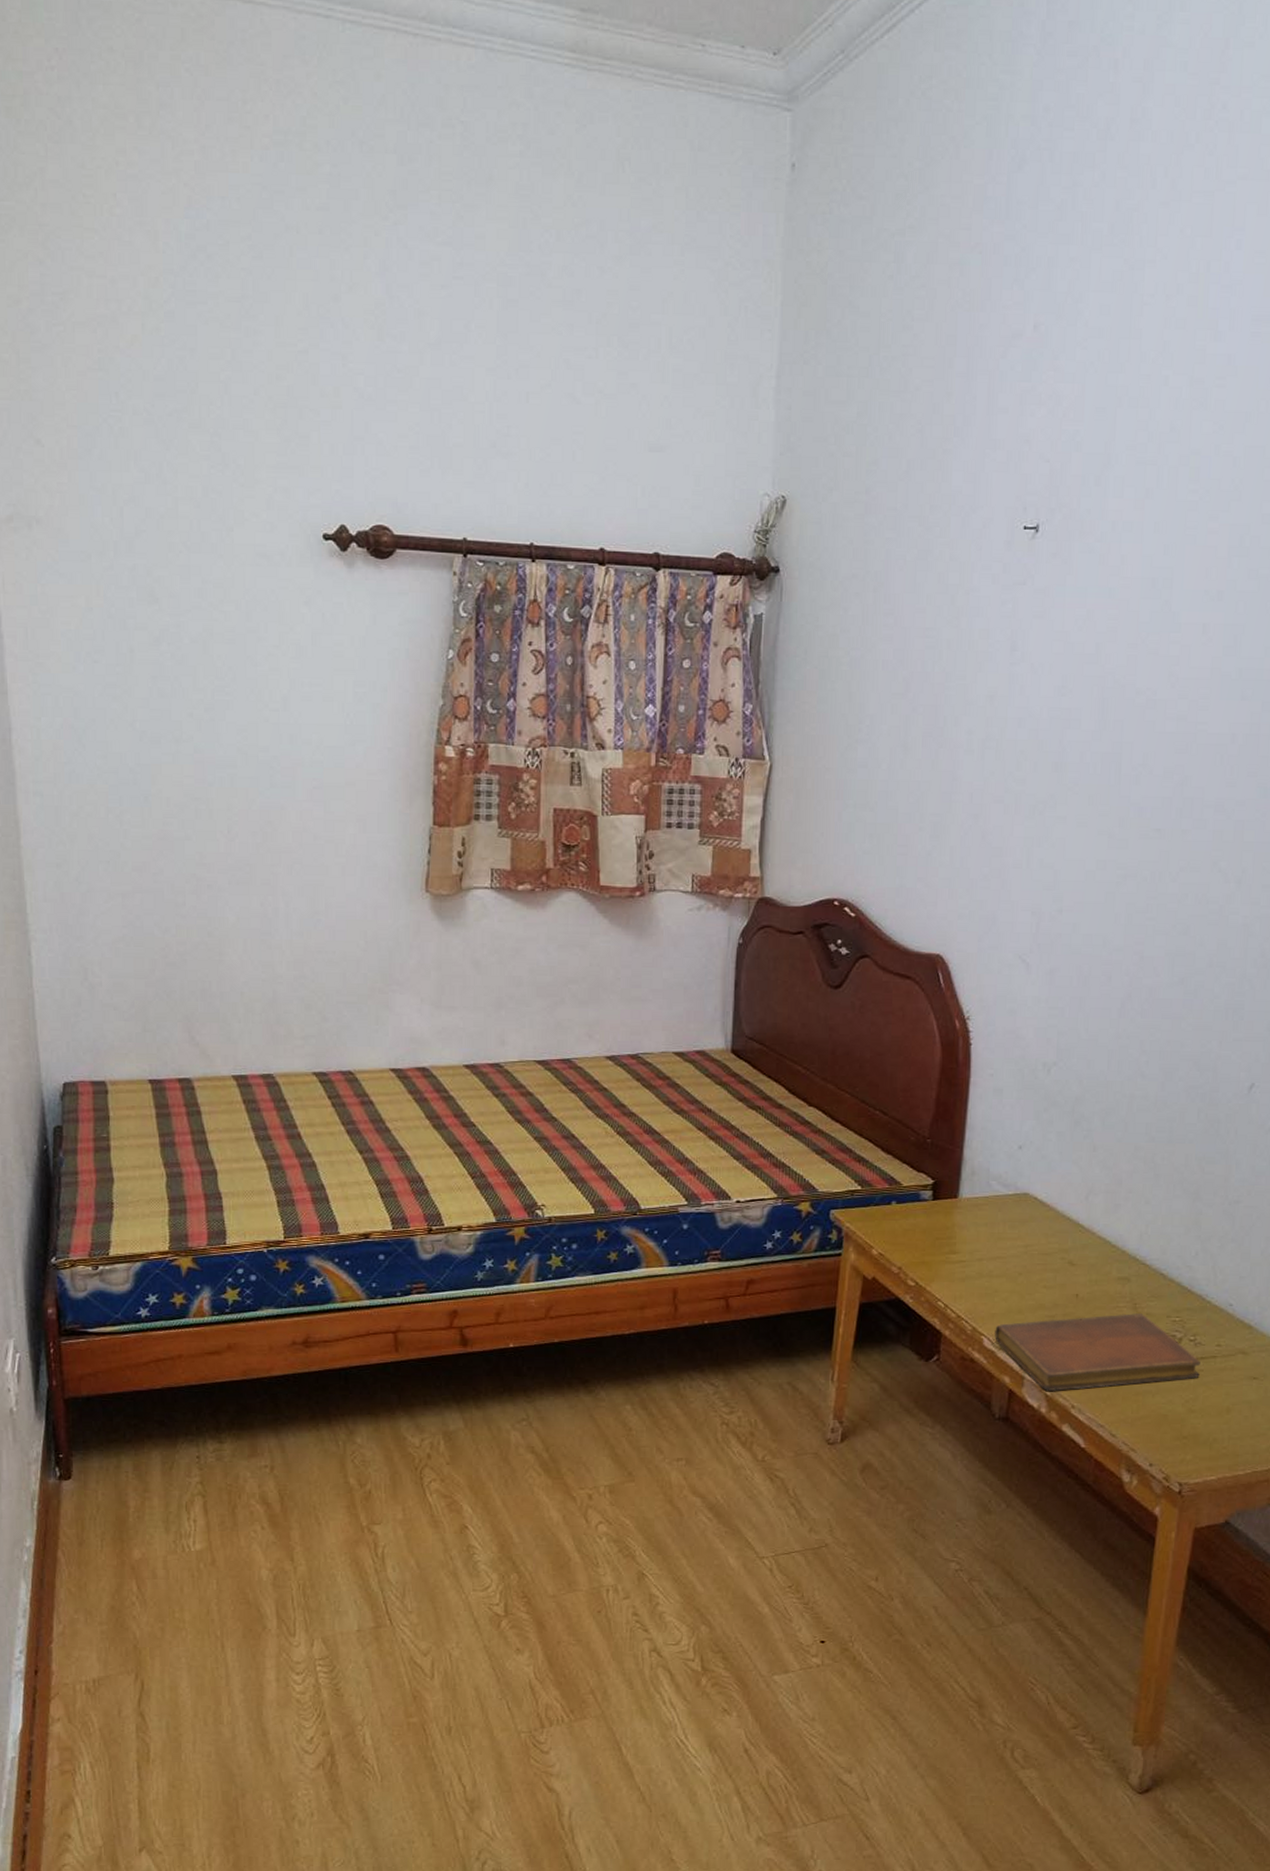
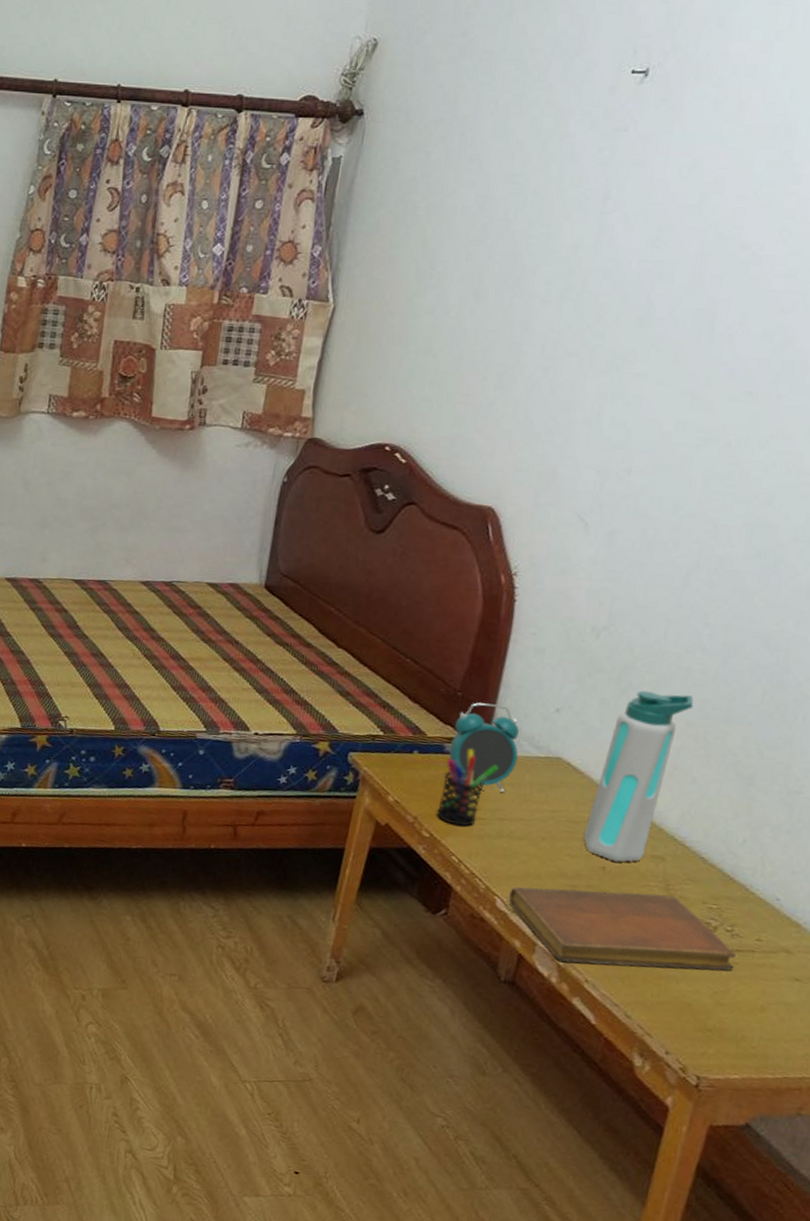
pen holder: none [920,1193,973,1272] -> present [437,748,499,827]
alarm clock: none [924,1147,989,1233] -> present [448,702,519,793]
water bottle: none [1056,1120,1140,1288] -> present [583,690,694,862]

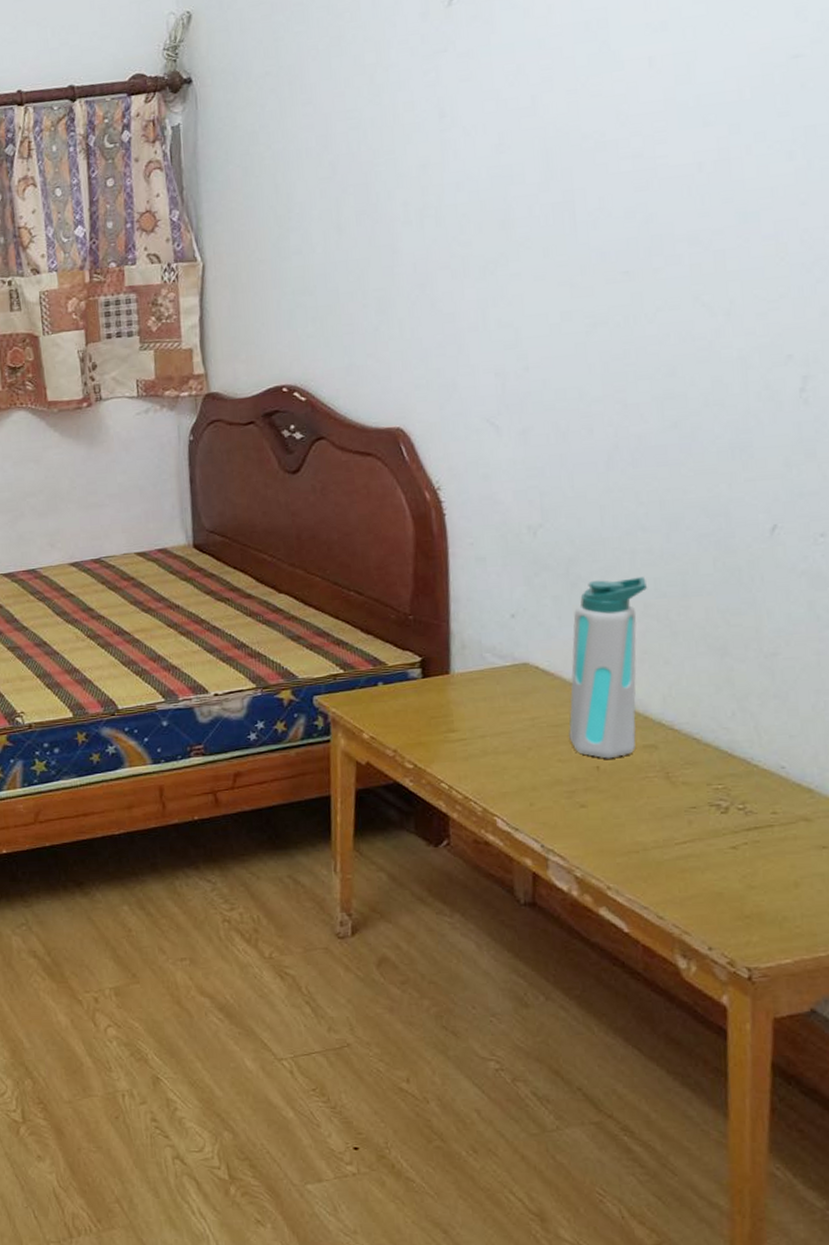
pen holder: present [437,748,499,827] -> none [414,670,468,752]
alarm clock: present [448,702,519,793] -> none [413,621,485,709]
notebook: present [509,886,736,971] -> none [508,783,756,872]

